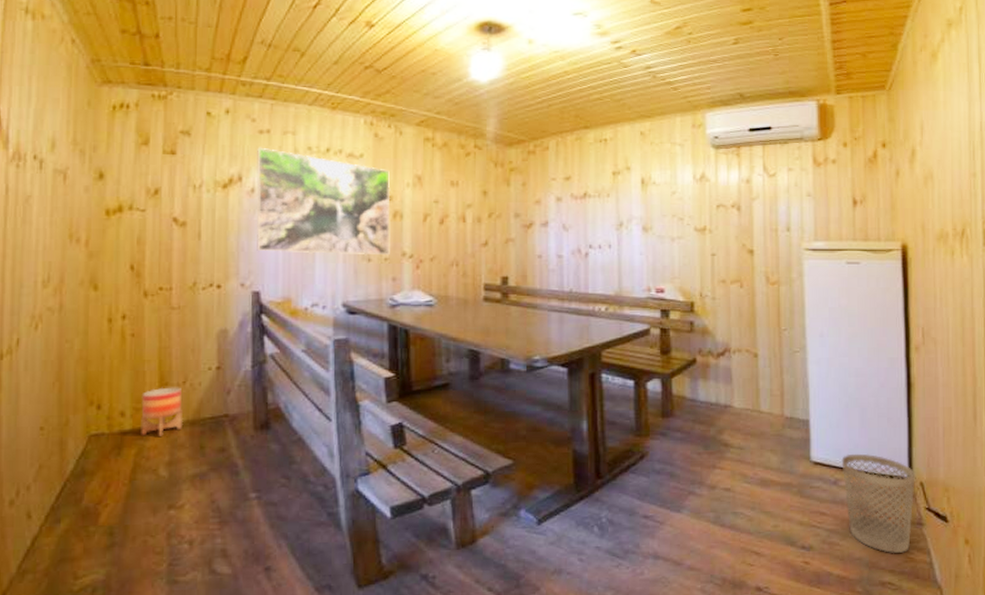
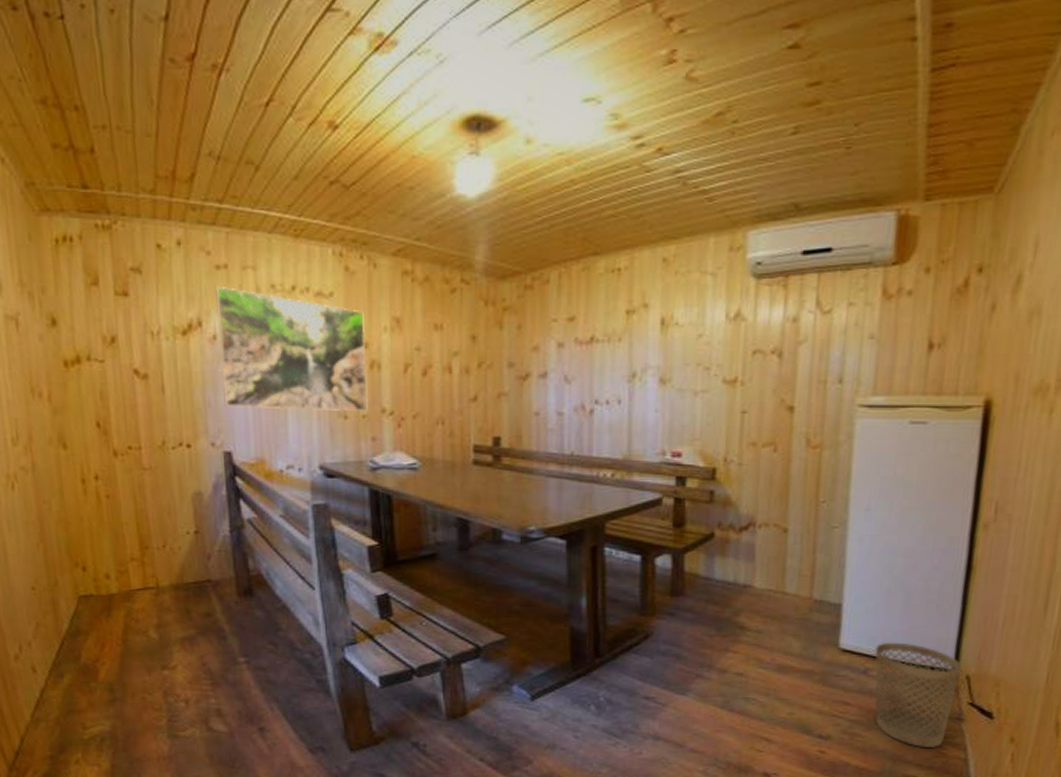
planter: present [141,387,184,436] -> none [124,550,168,599]

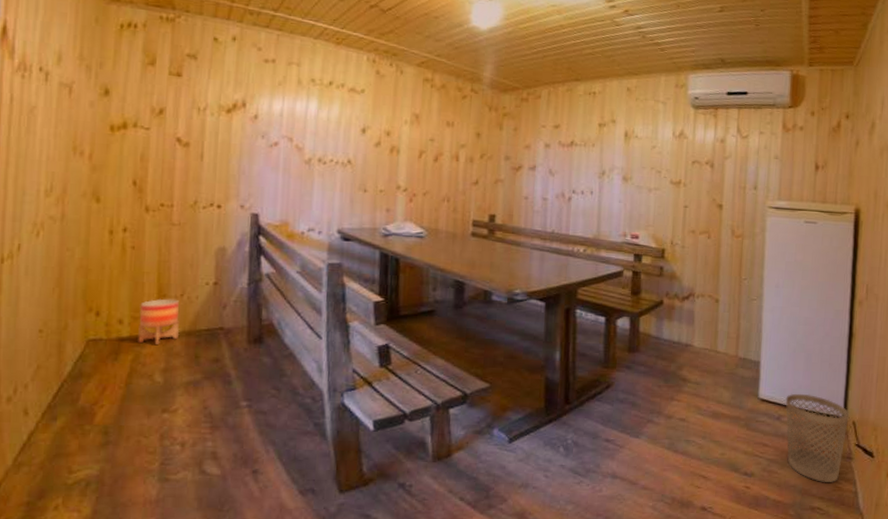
planter: none [124,550,168,599] -> present [138,299,180,344]
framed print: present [215,285,368,412] -> none [257,75,389,187]

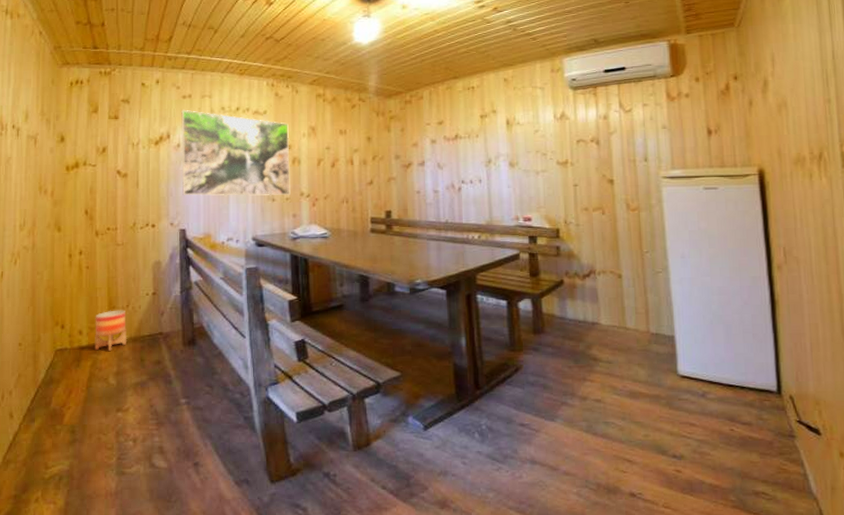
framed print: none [257,75,389,187] -> present [181,109,290,196]
wastebasket: present [785,393,849,483] -> none [708,367,784,465]

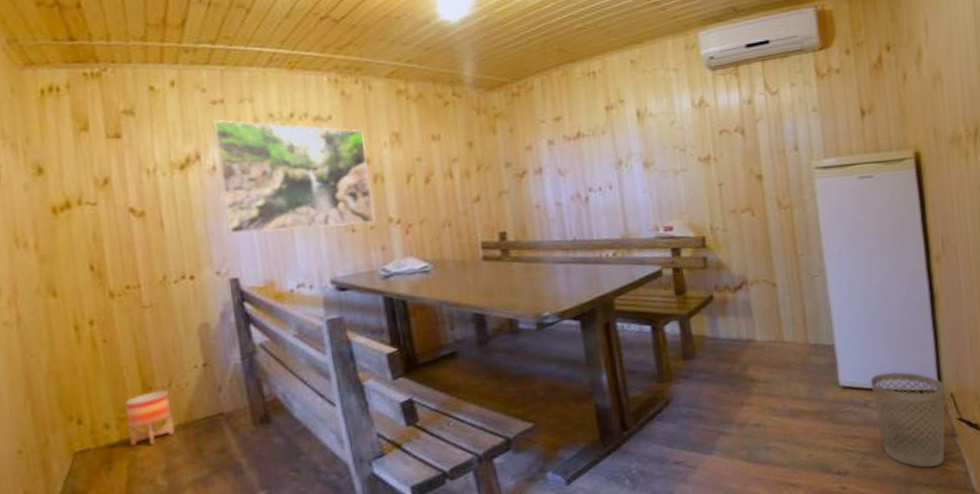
wastebasket: none [708,367,784,465] -> present [870,371,946,468]

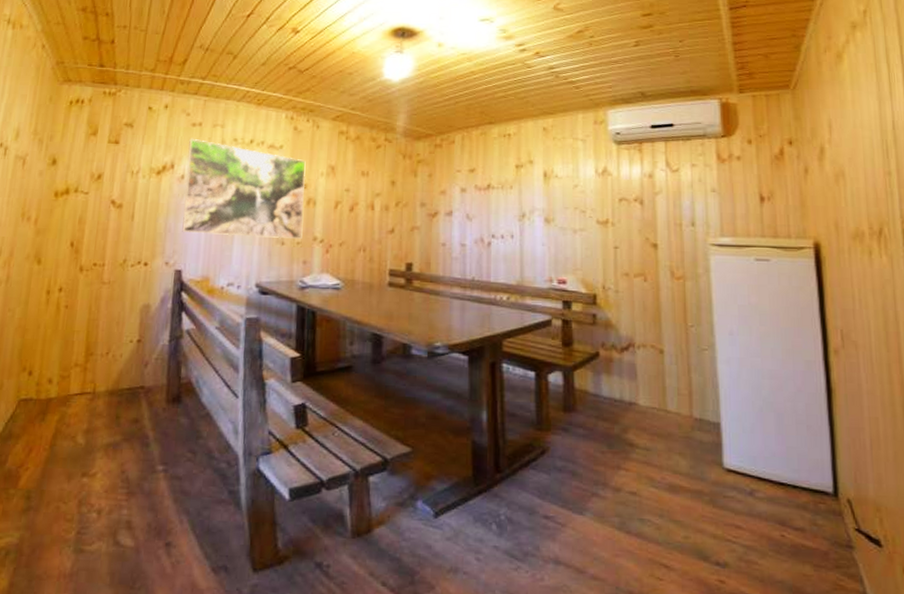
planter: present [124,390,176,447] -> none [64,357,104,404]
wastebasket: present [870,371,946,468] -> none [757,462,841,579]

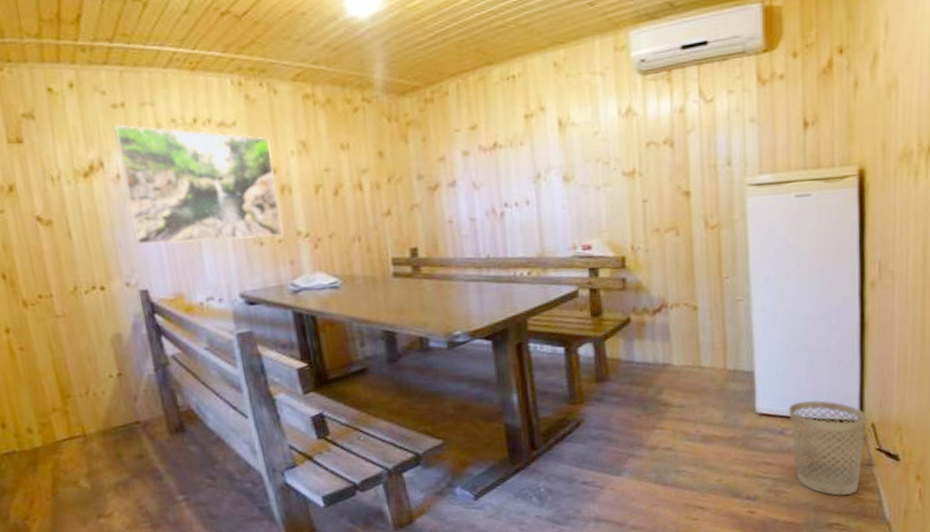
wastebasket: none [757,462,841,579] -> present [788,399,866,496]

